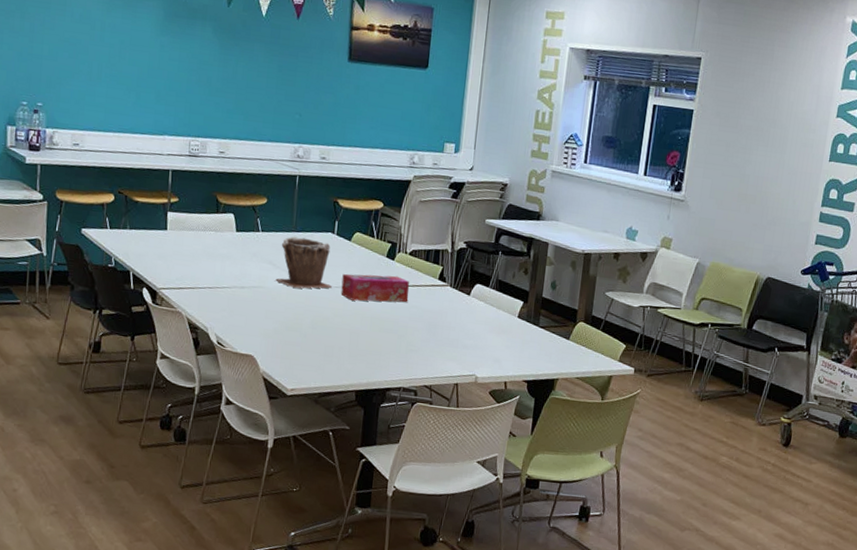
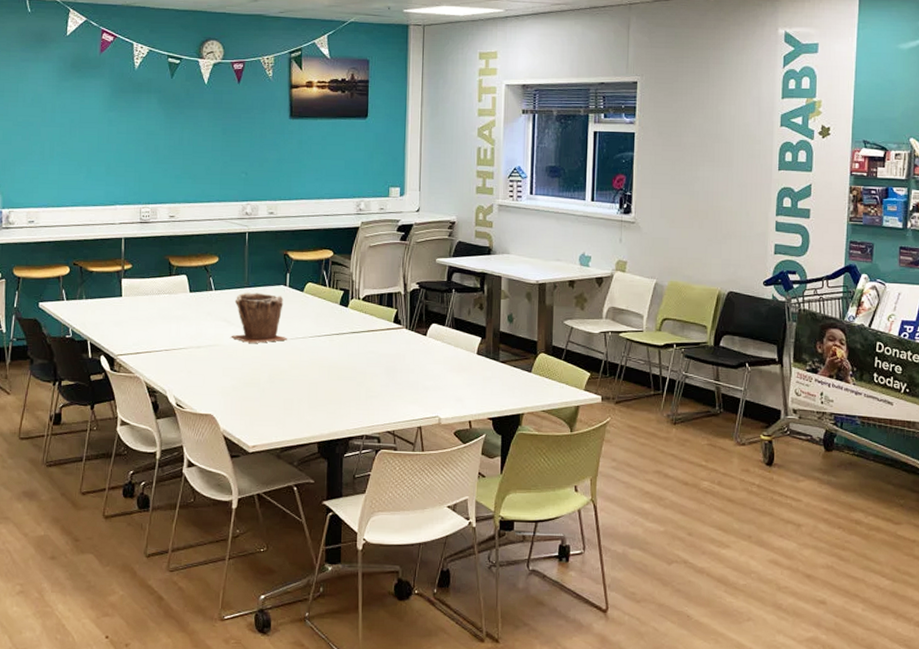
tissue box: present [341,273,410,303] -> none [296,322,365,351]

